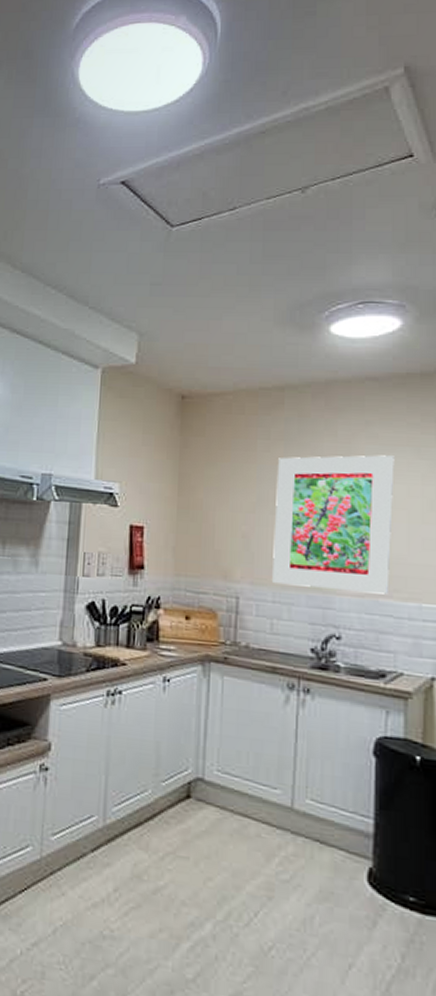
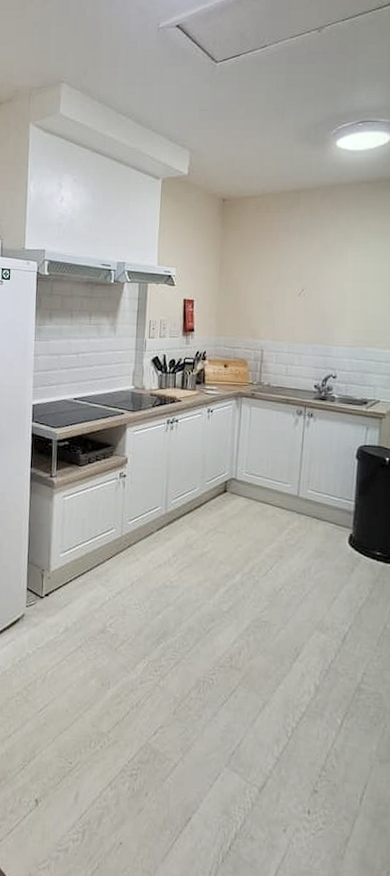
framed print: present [272,455,395,595] -> none [288,241,381,345]

